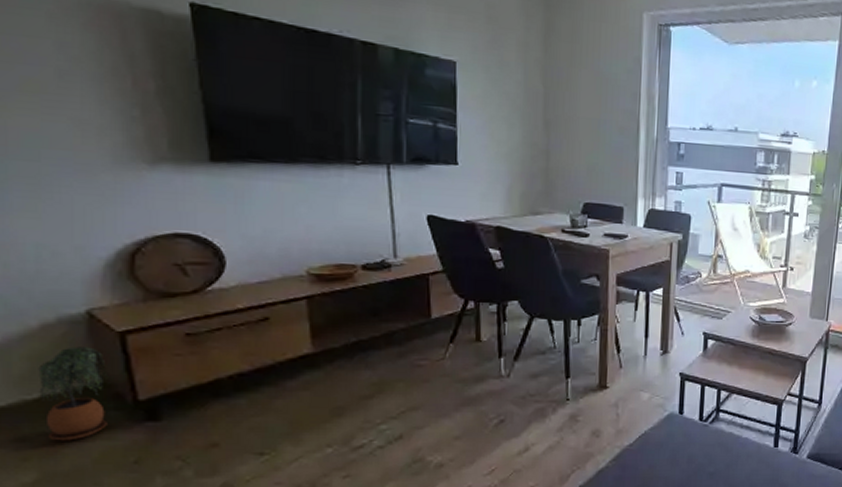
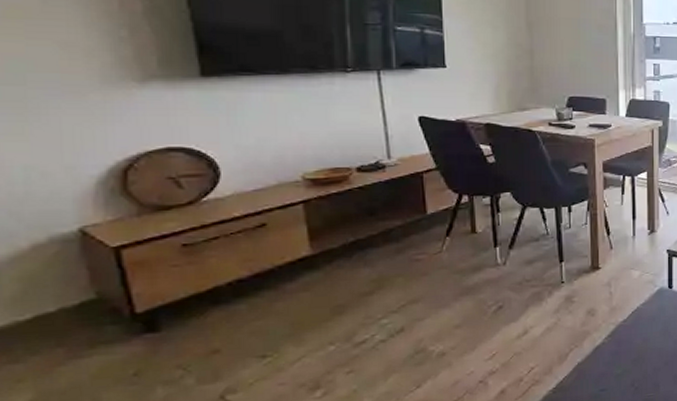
potted plant: present [38,346,111,441] -> none [30,264,106,360]

